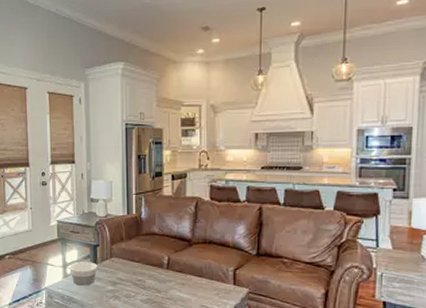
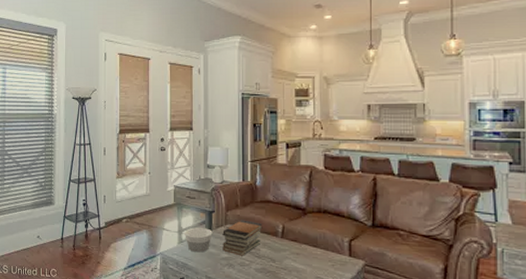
book stack: none [108,253,148,288] -> present [222,220,263,256]

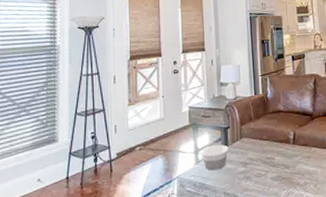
book stack: present [222,220,263,256] -> none [238,131,276,168]

